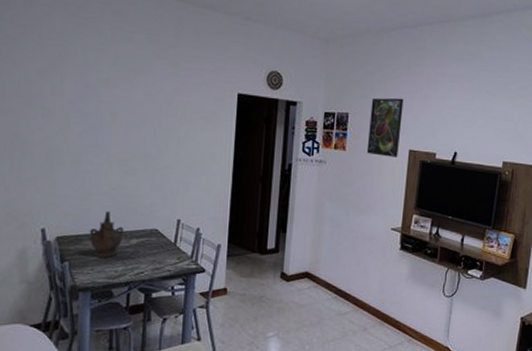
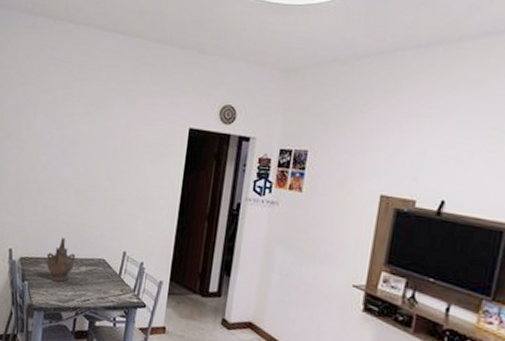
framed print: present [366,97,404,157] -> none [326,134,377,203]

